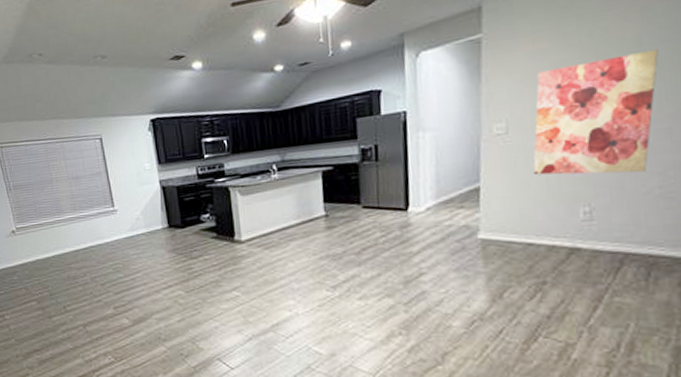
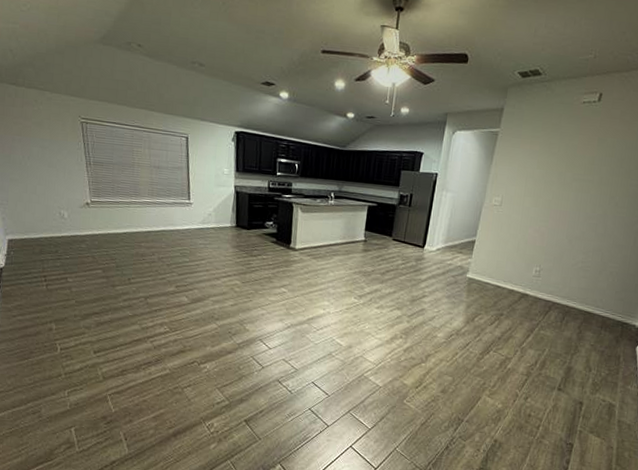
wall art: present [533,48,659,176] -> none [511,166,602,251]

